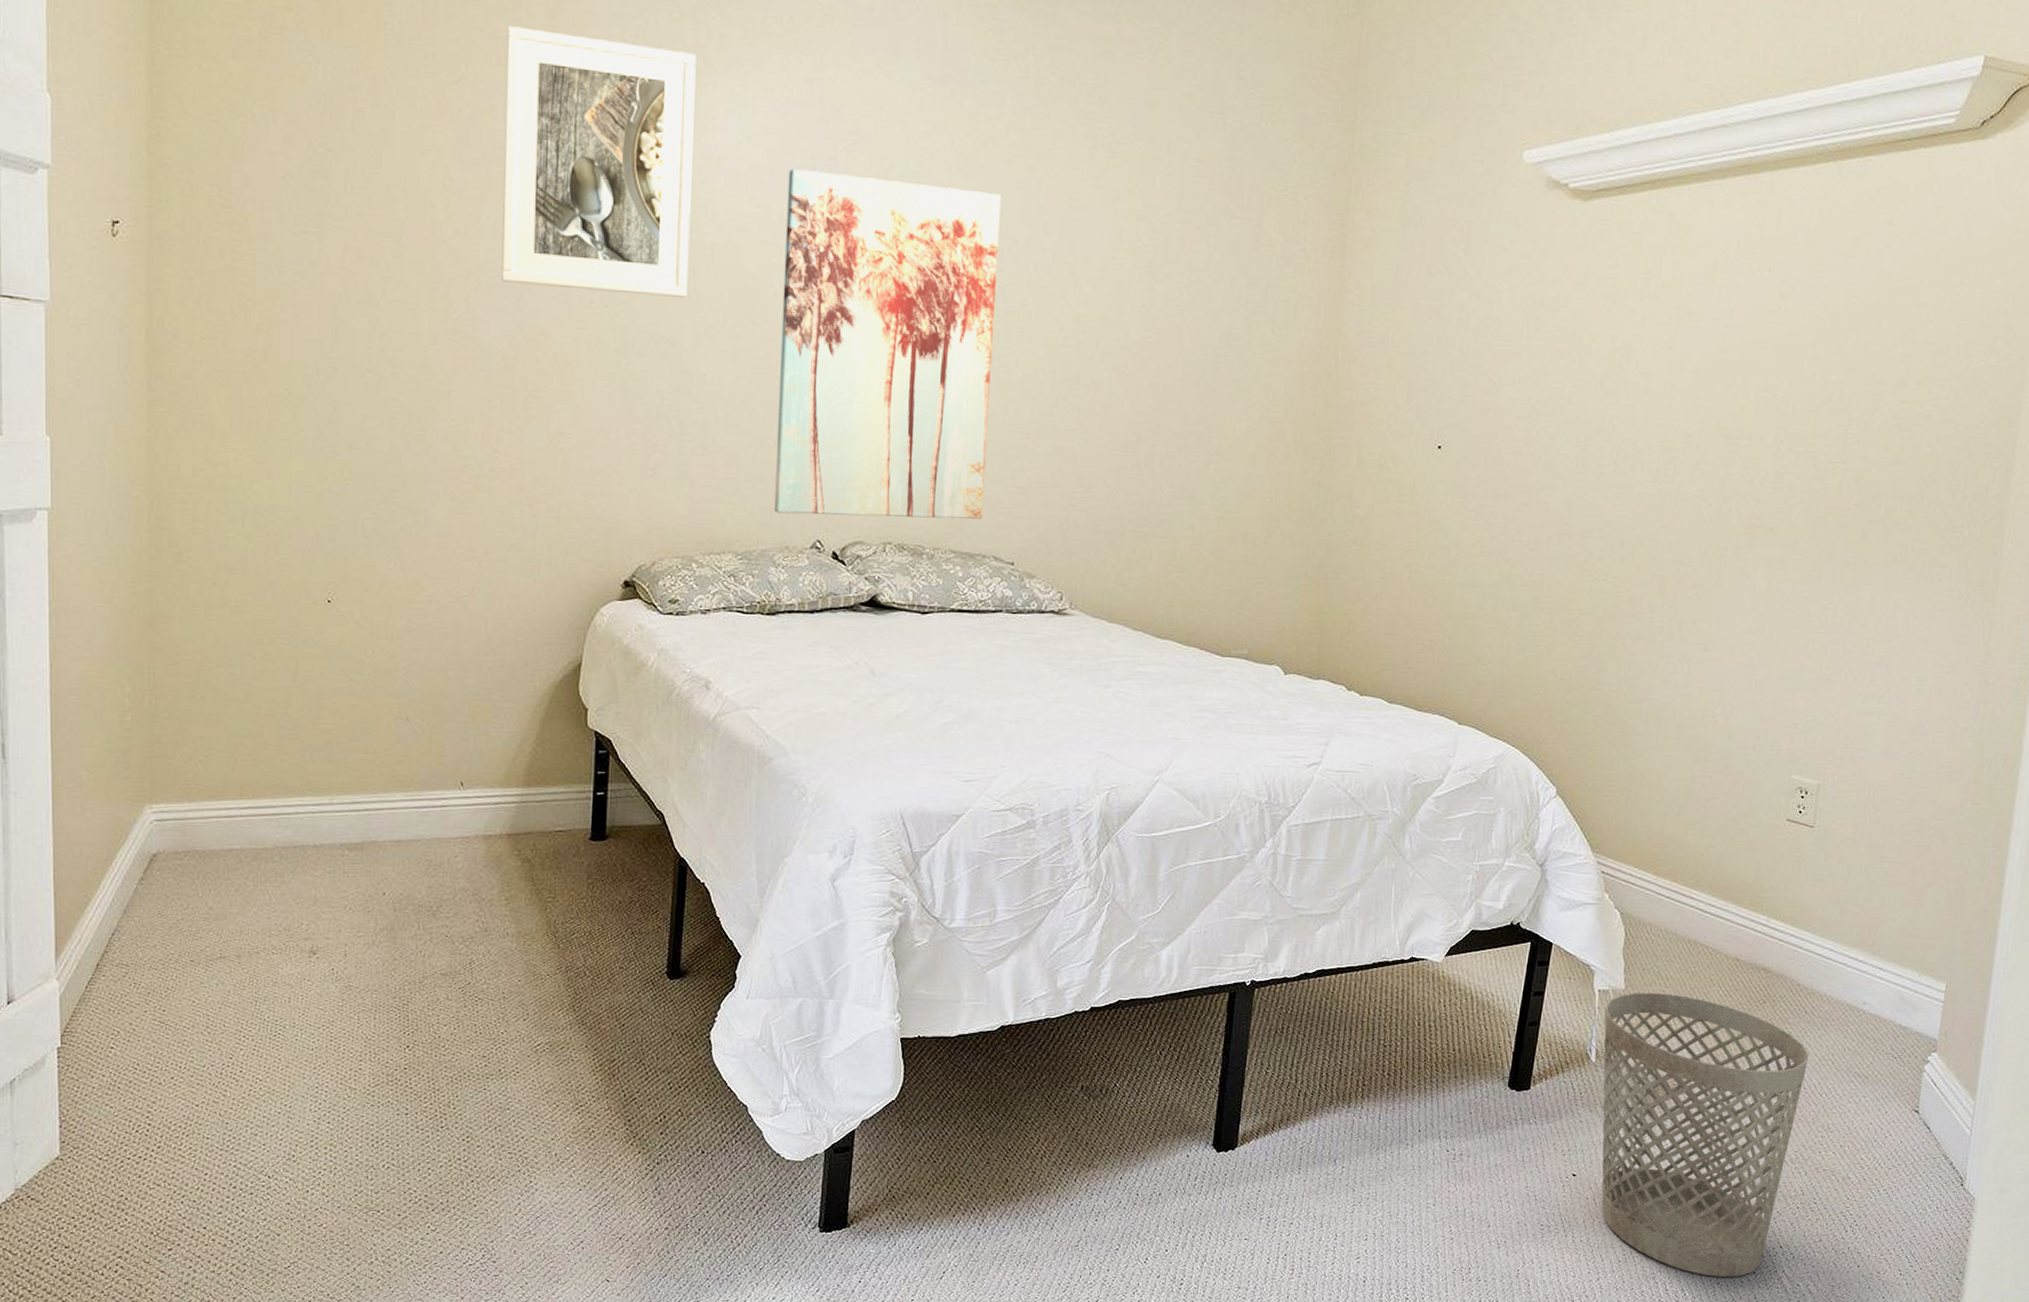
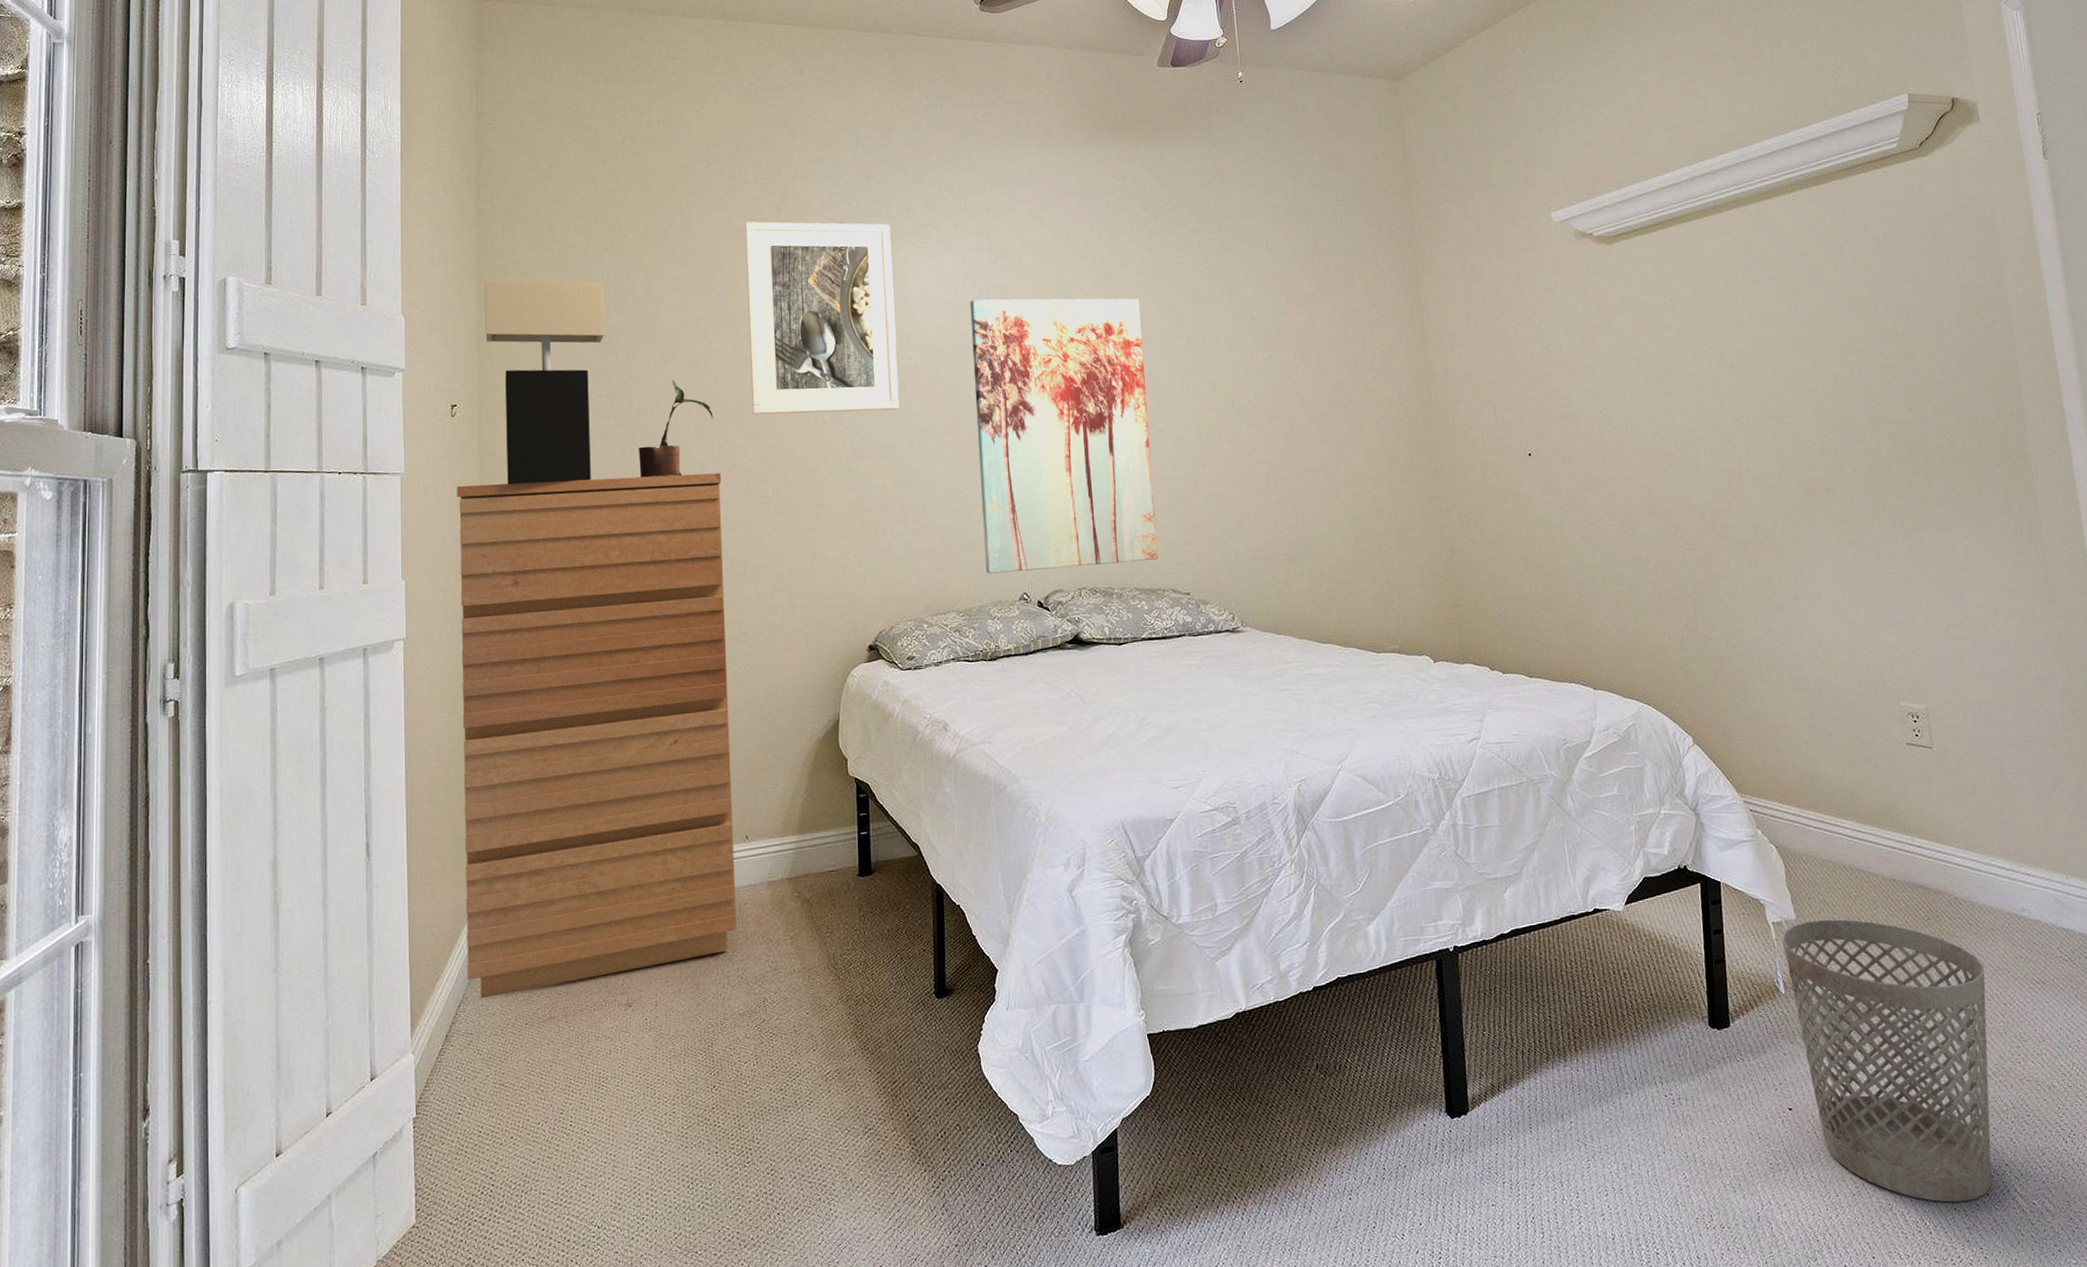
dresser: none [117,326,457,930] -> present [456,473,737,999]
table lamp: none [159,59,317,340] -> present [484,279,605,485]
potted plant: none [353,223,451,349] -> present [639,379,713,478]

